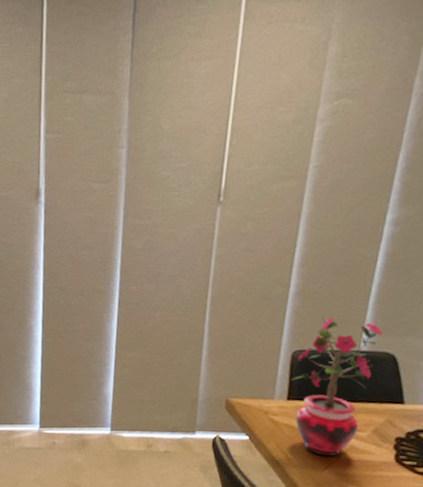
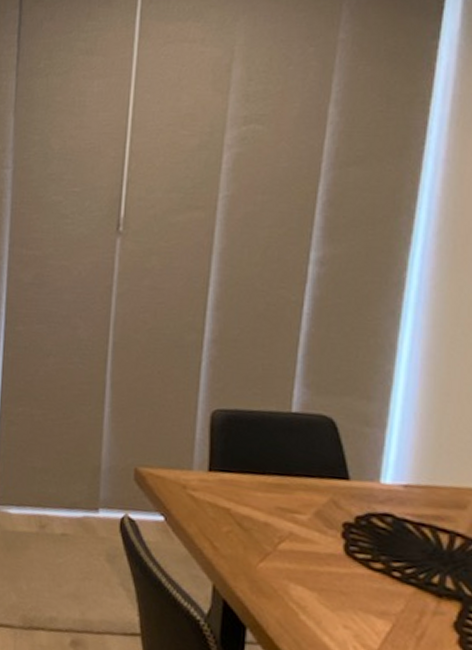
potted plant: present [291,317,383,457] -> none [212,369,317,546]

